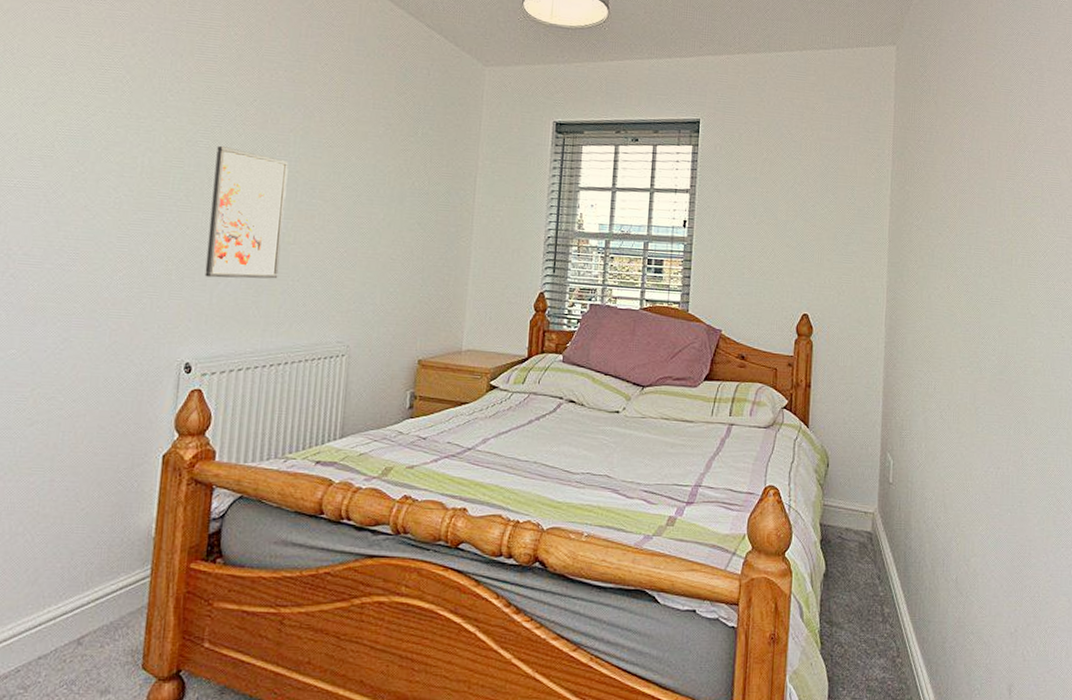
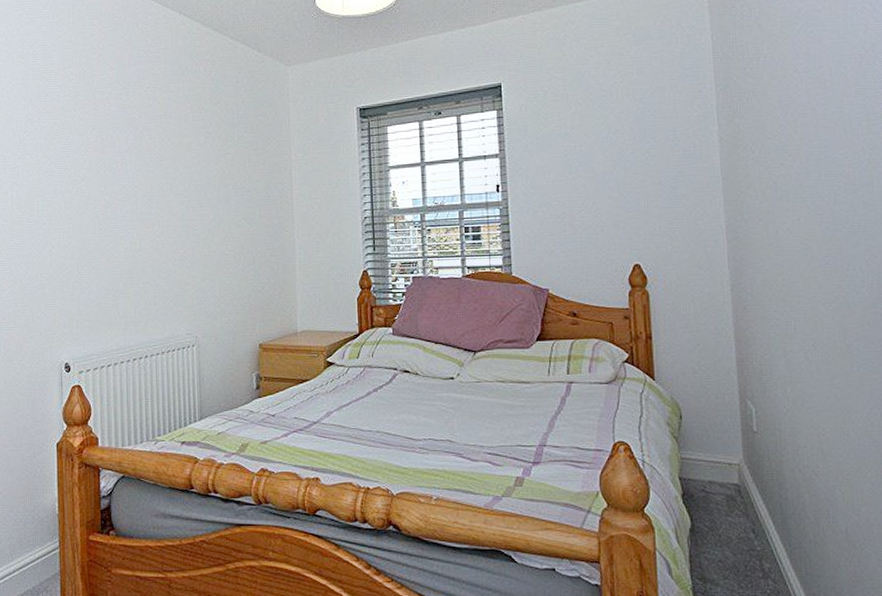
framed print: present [205,146,289,279] -> none [68,173,131,288]

